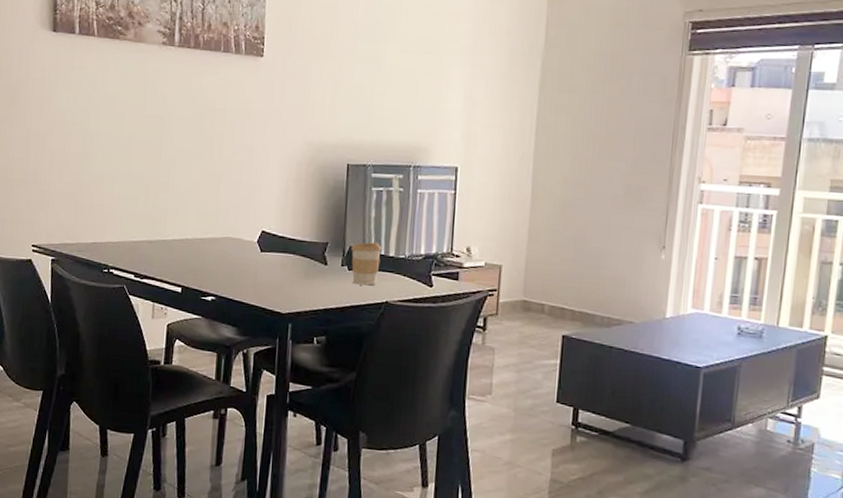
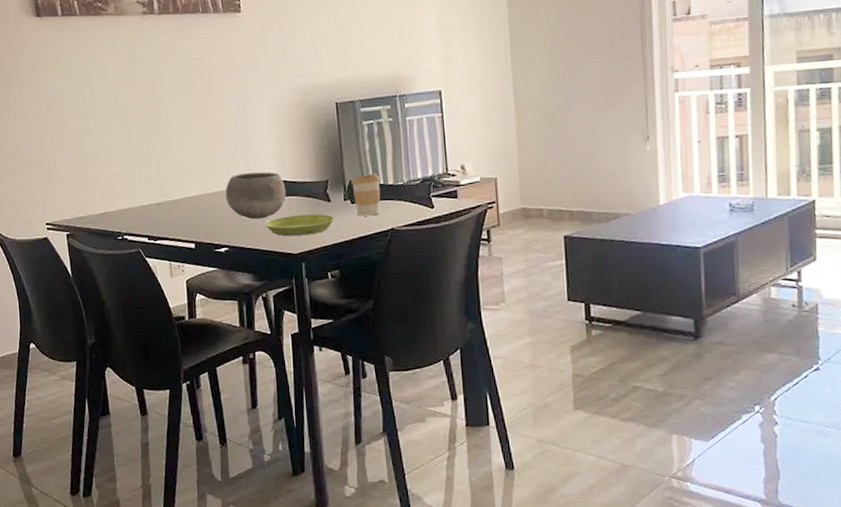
bowl: none [219,223,283,273] -> present [225,172,286,219]
saucer: none [257,273,329,296] -> present [265,214,335,237]

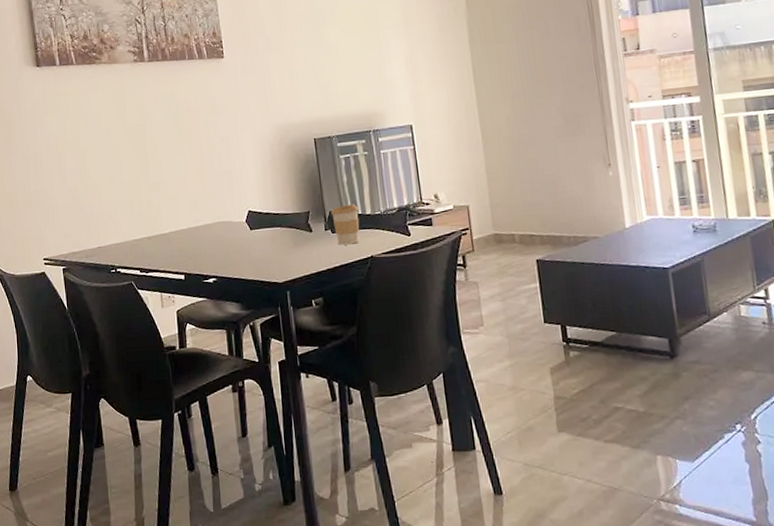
bowl: present [225,172,286,219] -> none [212,205,270,250]
saucer: present [265,214,335,237] -> none [251,244,317,266]

